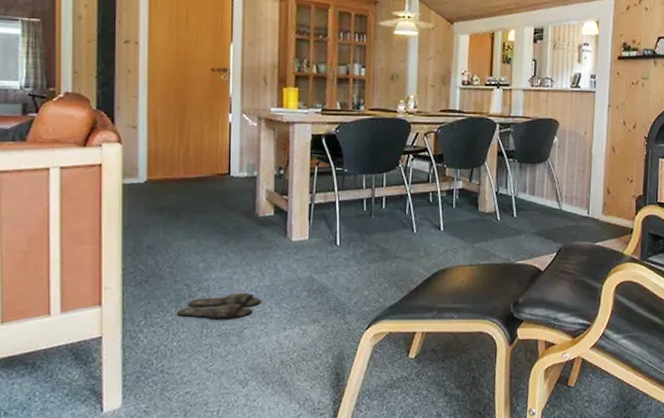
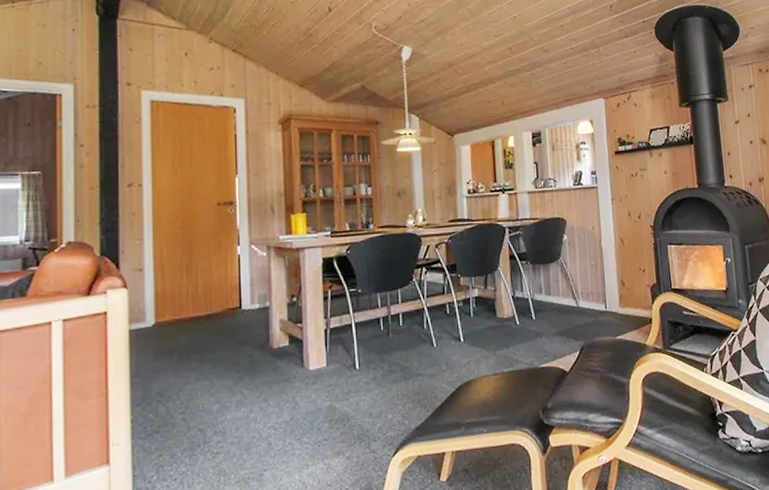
slippers: present [176,292,261,319] -> none [191,430,281,466]

